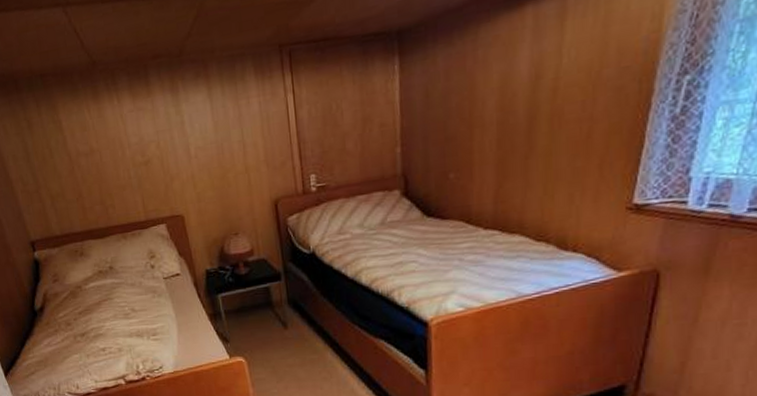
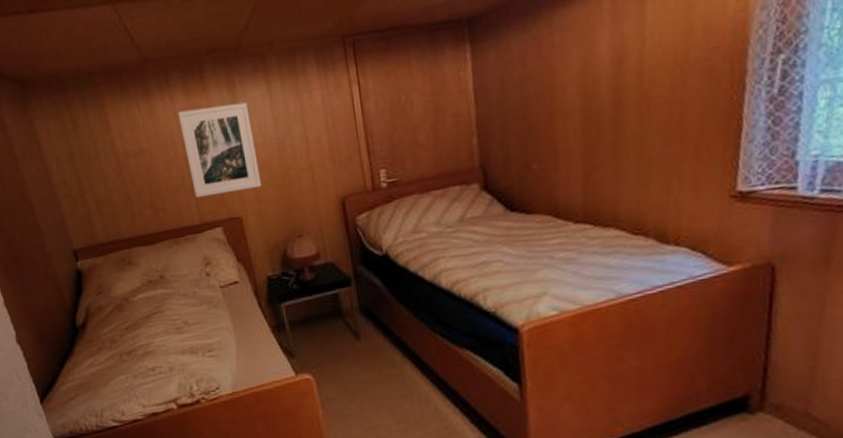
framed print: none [124,107,201,197] -> present [177,102,261,198]

